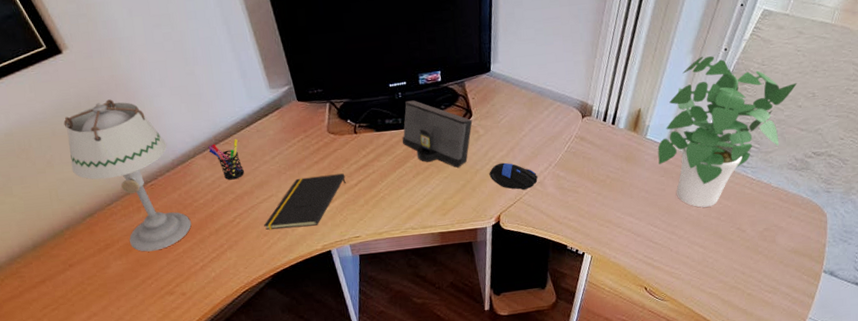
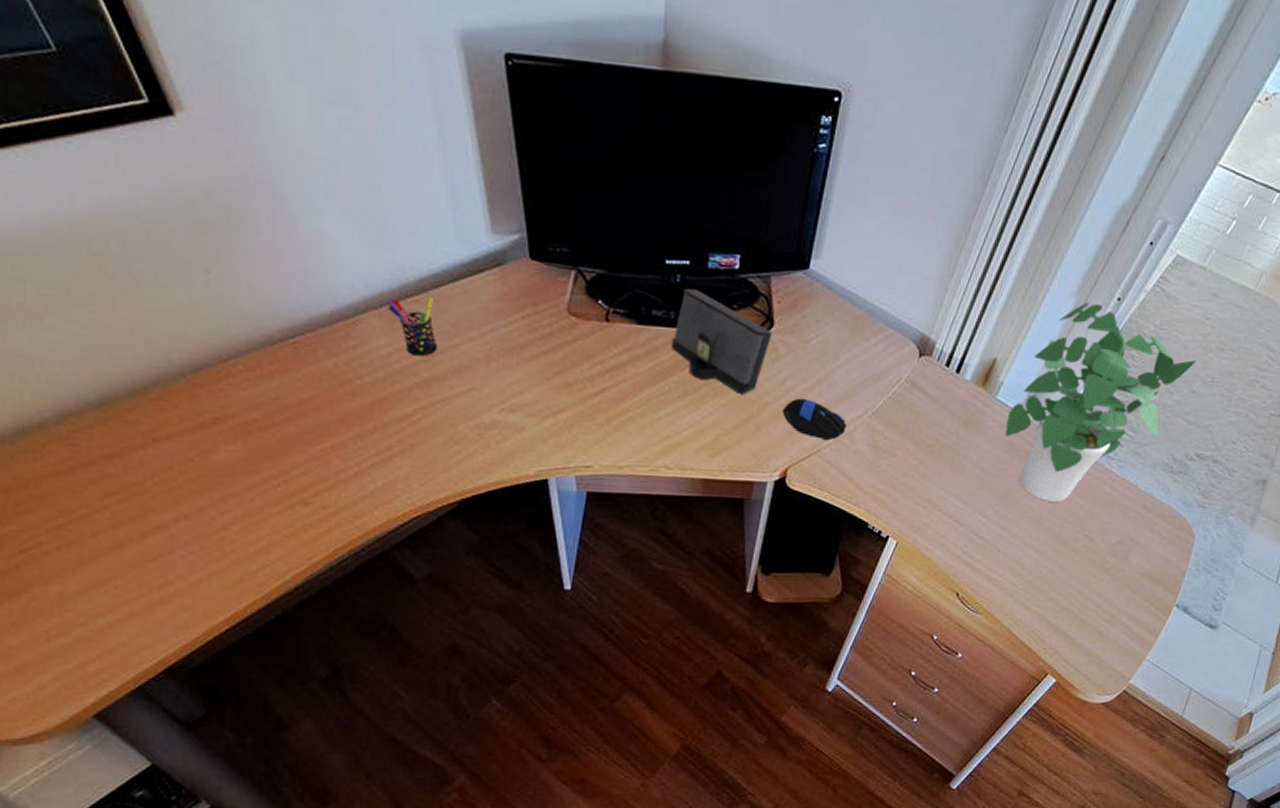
table lamp: present [63,99,191,252] -> none [165,201,348,440]
notepad: present [264,173,346,230] -> none [456,370,583,442]

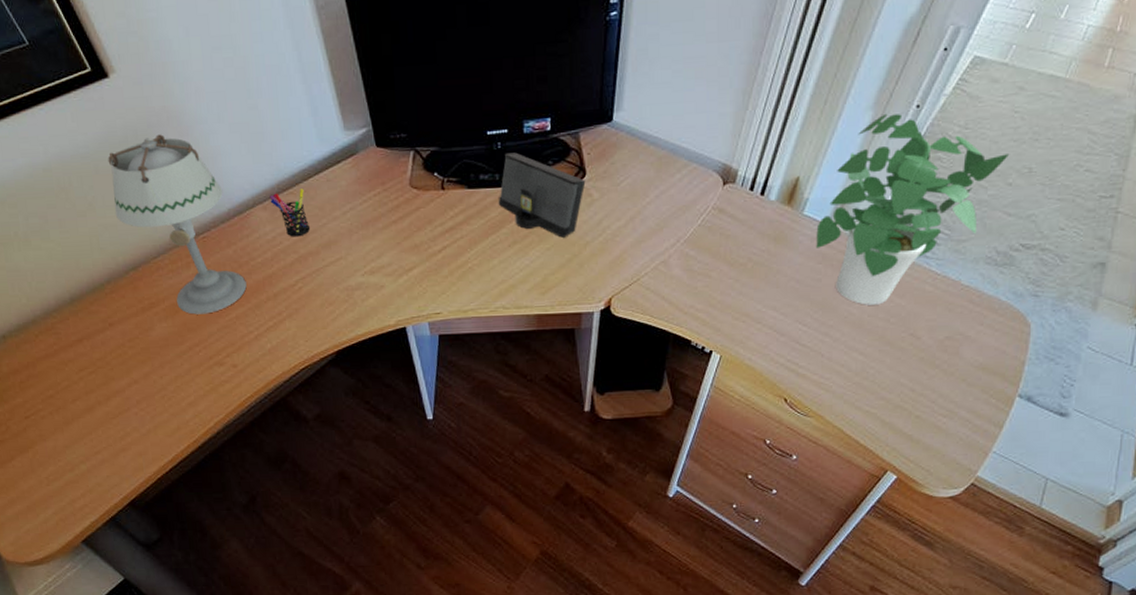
table lamp: none [165,201,348,440] -> present [108,134,247,315]
computer mouse: present [782,398,846,441] -> none [601,234,661,270]

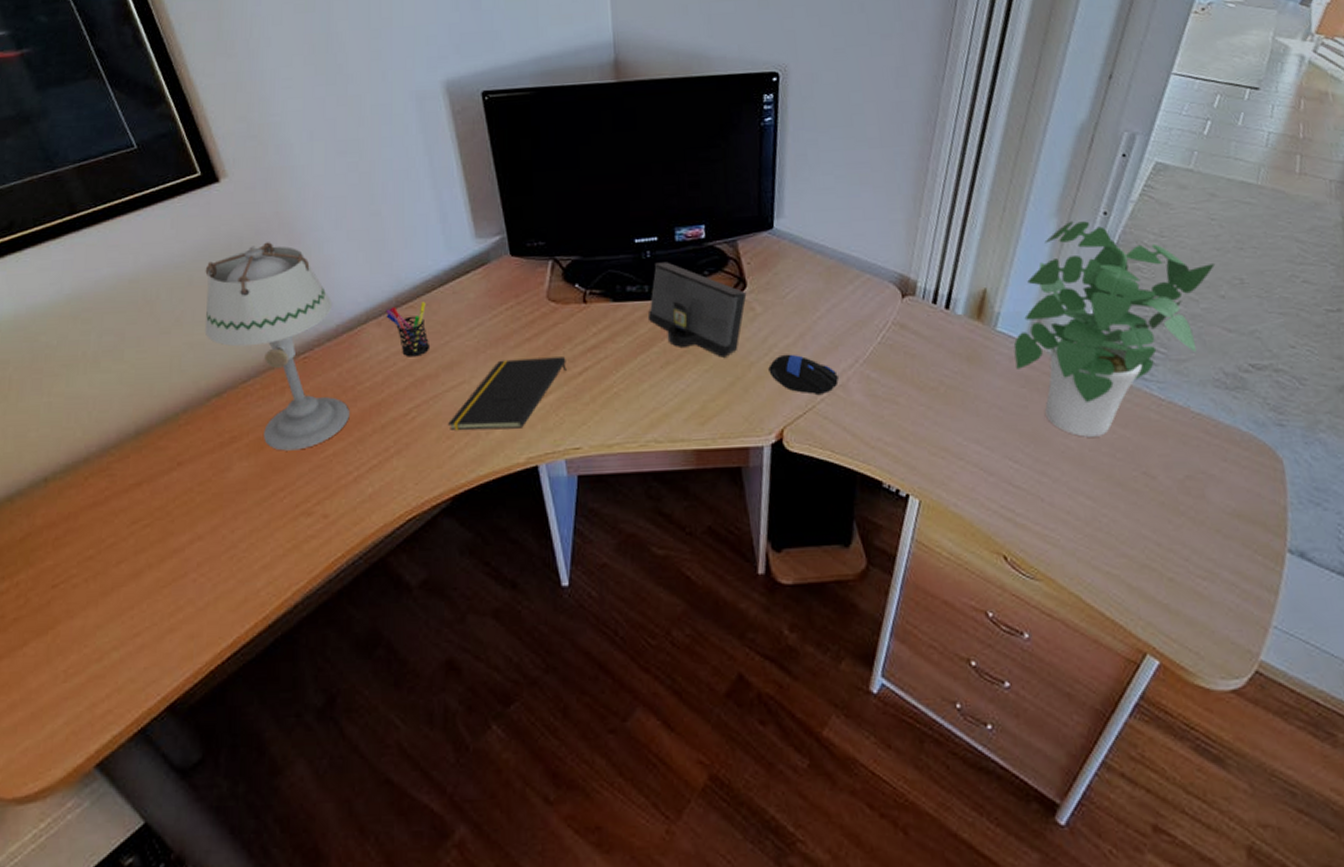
notepad: none [330,237,428,299] -> present [448,357,567,431]
computer mouse: none [601,234,661,270] -> present [768,354,839,396]

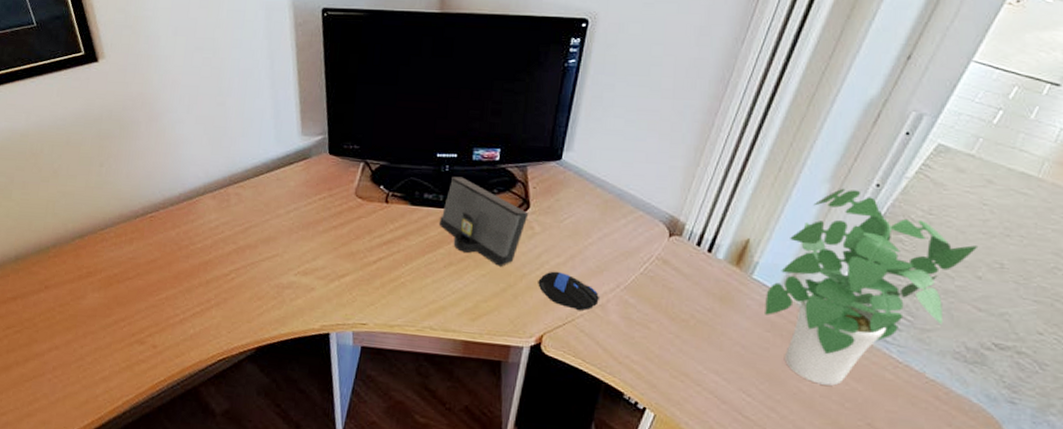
table lamp: present [204,242,350,451] -> none [75,117,183,291]
pen holder: present [386,302,431,357] -> none [220,183,254,229]
notepad: present [448,357,567,431] -> none [260,241,365,300]

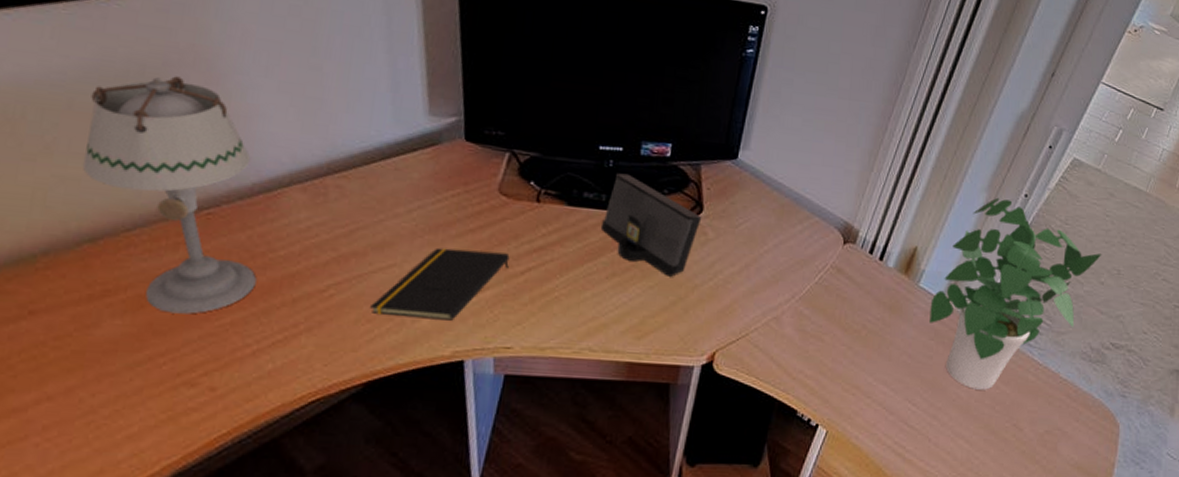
table lamp: none [75,117,183,291] -> present [82,76,257,315]
notepad: none [260,241,365,300] -> present [370,247,510,321]
computer mouse: present [538,271,599,311] -> none [711,281,774,325]

